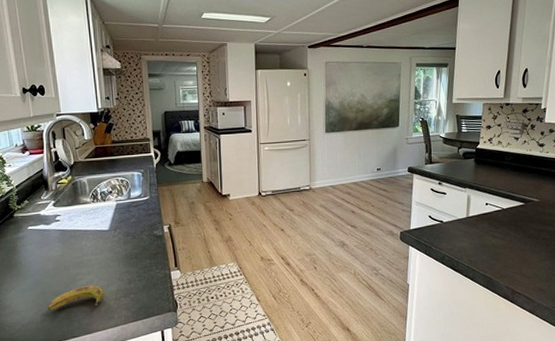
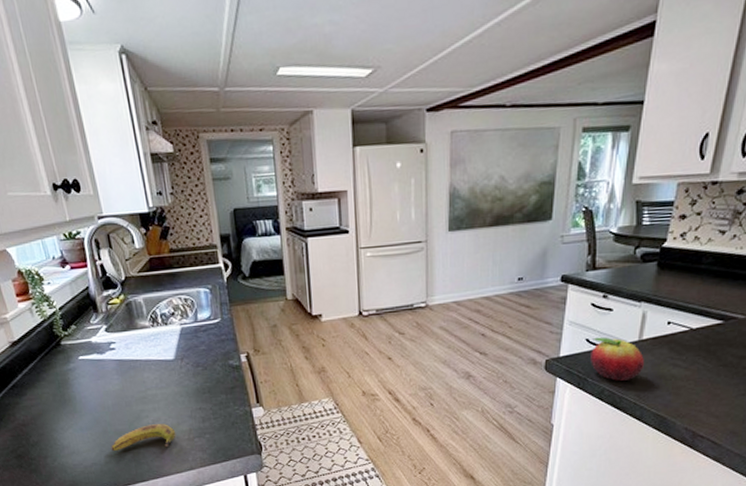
fruit: none [433,214,472,249] -> present [590,336,644,381]

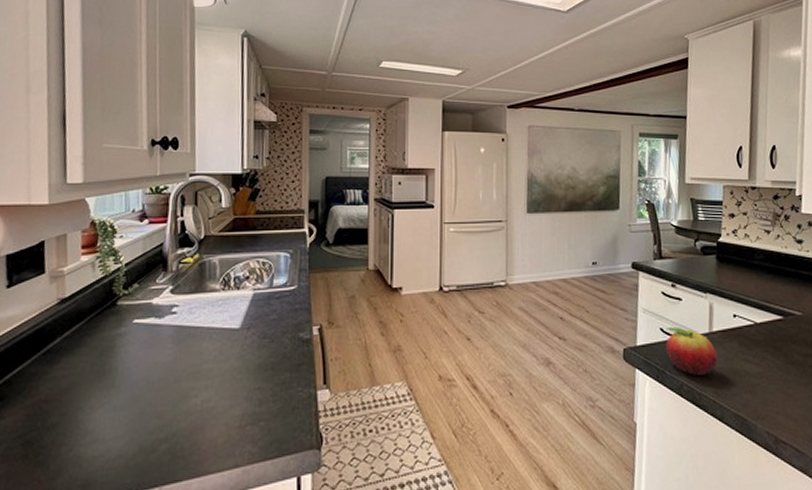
banana: present [111,424,176,452] -> none [144,406,226,440]

